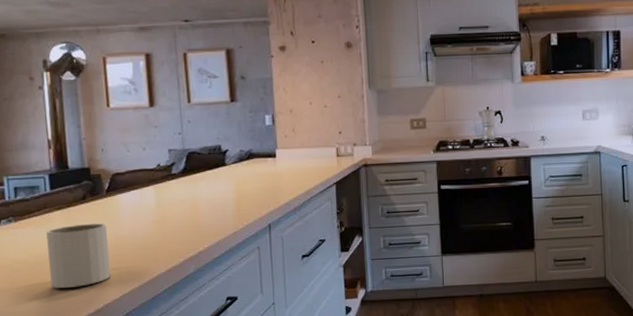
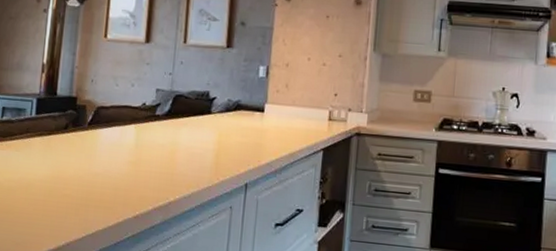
mug: present [46,223,111,288] -> none [18,153,83,220]

